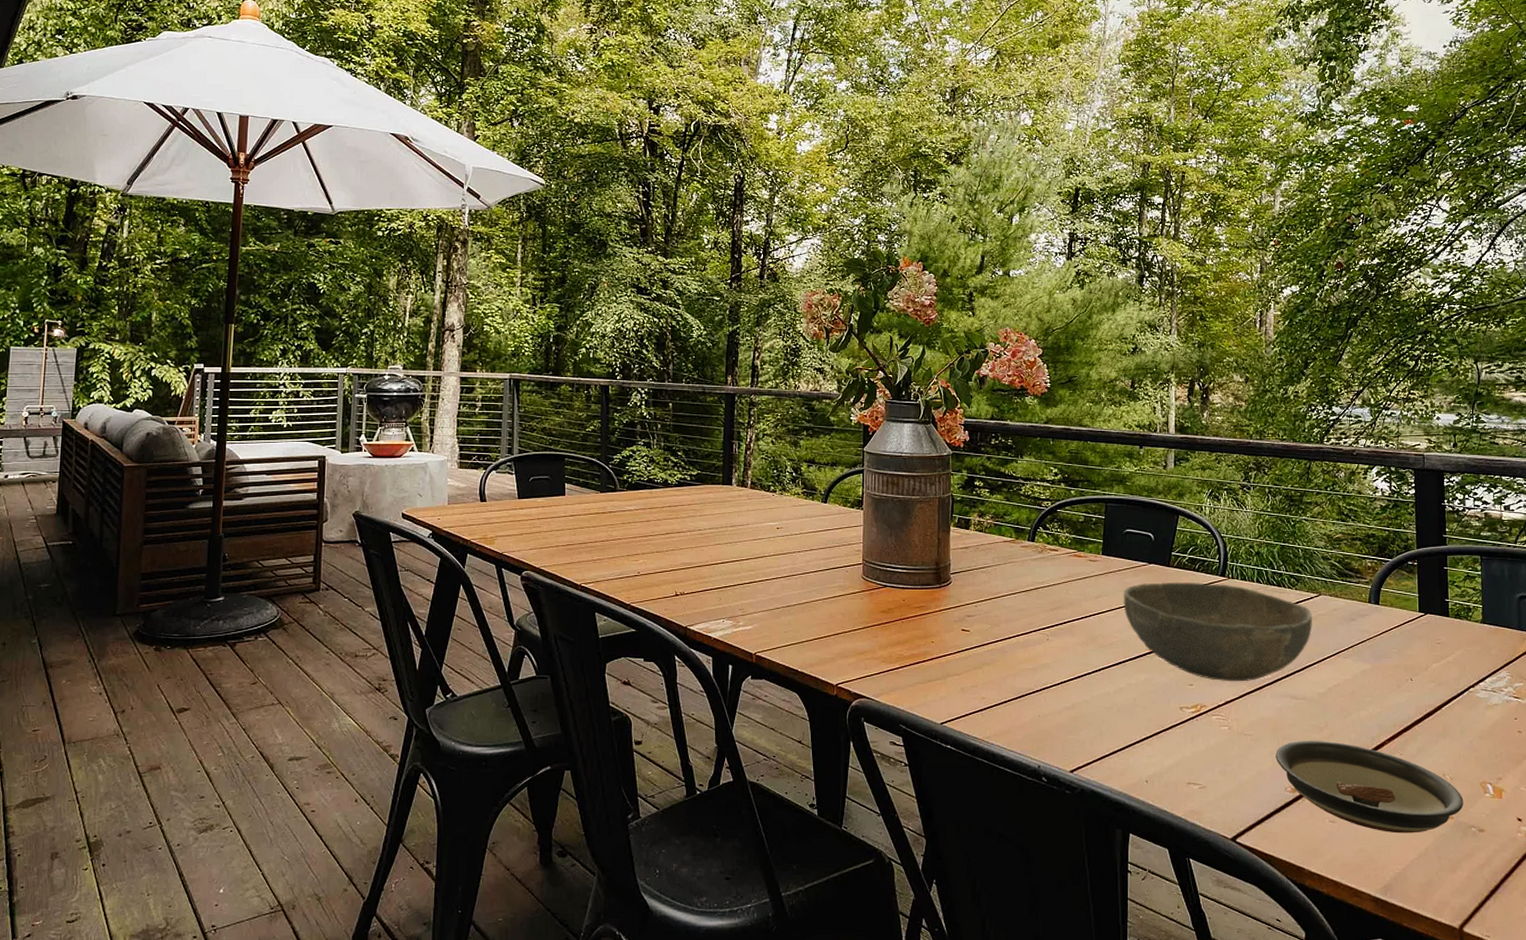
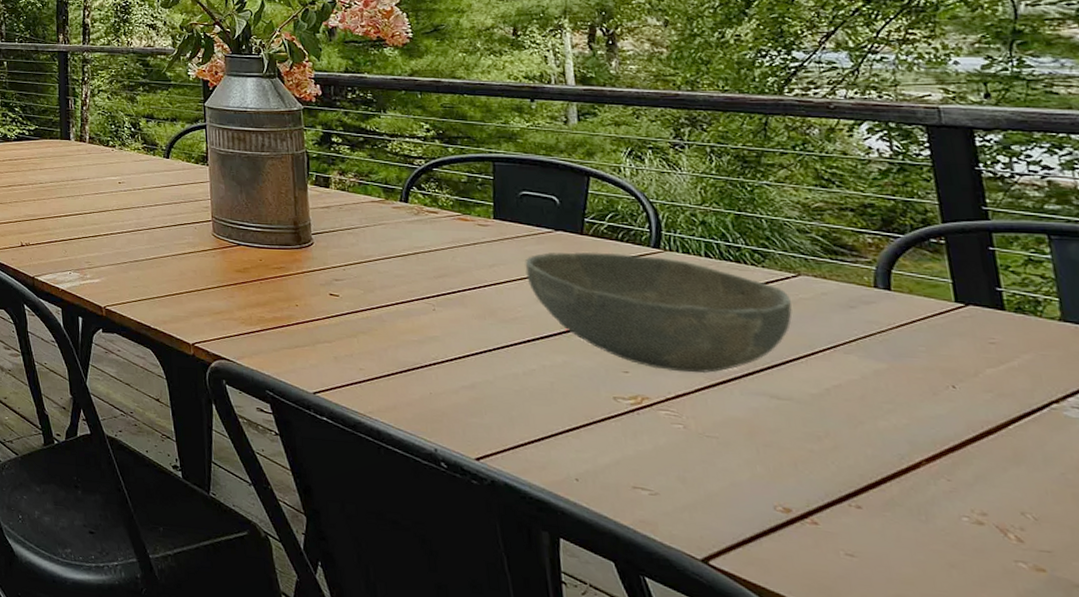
saucer: present [1275,740,1464,834] -> none [755,450,1061,585]

